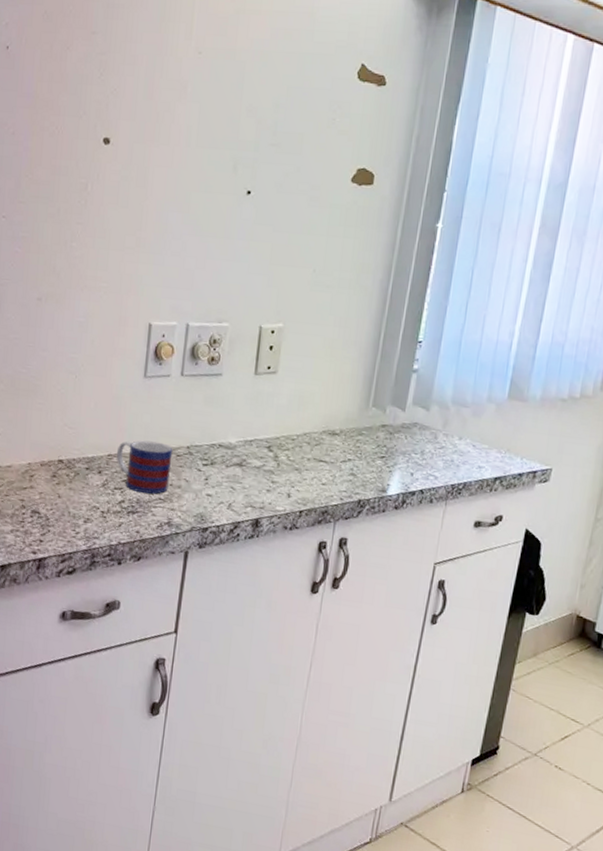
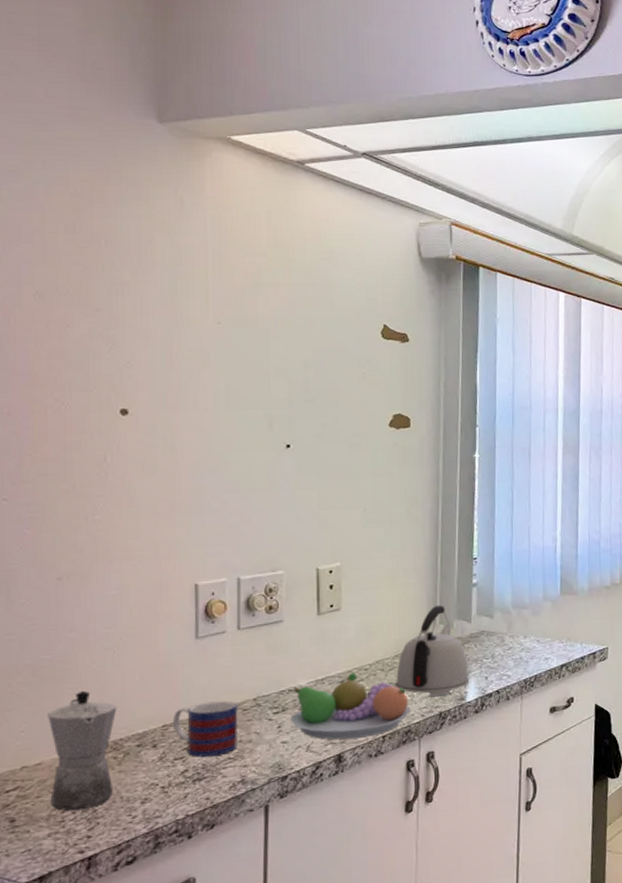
moka pot: none [15,407,74,516] -> present [48,690,117,811]
fruit bowl: none [217,440,331,509] -> present [290,673,411,740]
kettle: none [318,385,395,483] -> present [395,605,470,696]

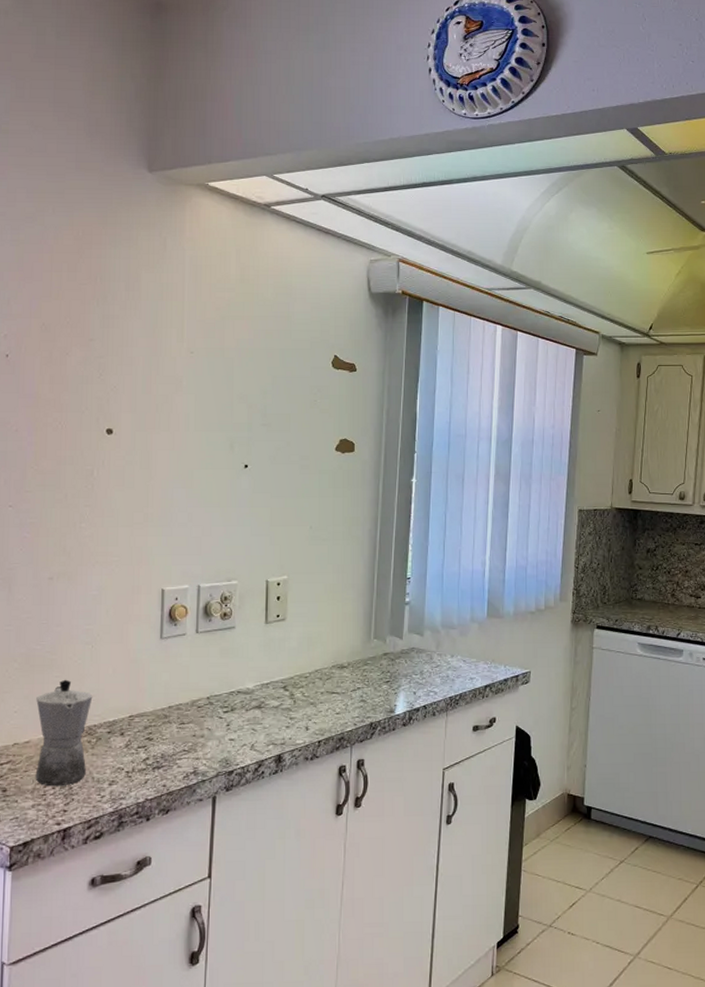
mug: present [172,700,238,757] -> none [137,697,194,747]
fruit bowl: present [290,673,411,740] -> none [238,680,344,741]
kettle: present [395,605,470,696] -> none [331,620,399,707]

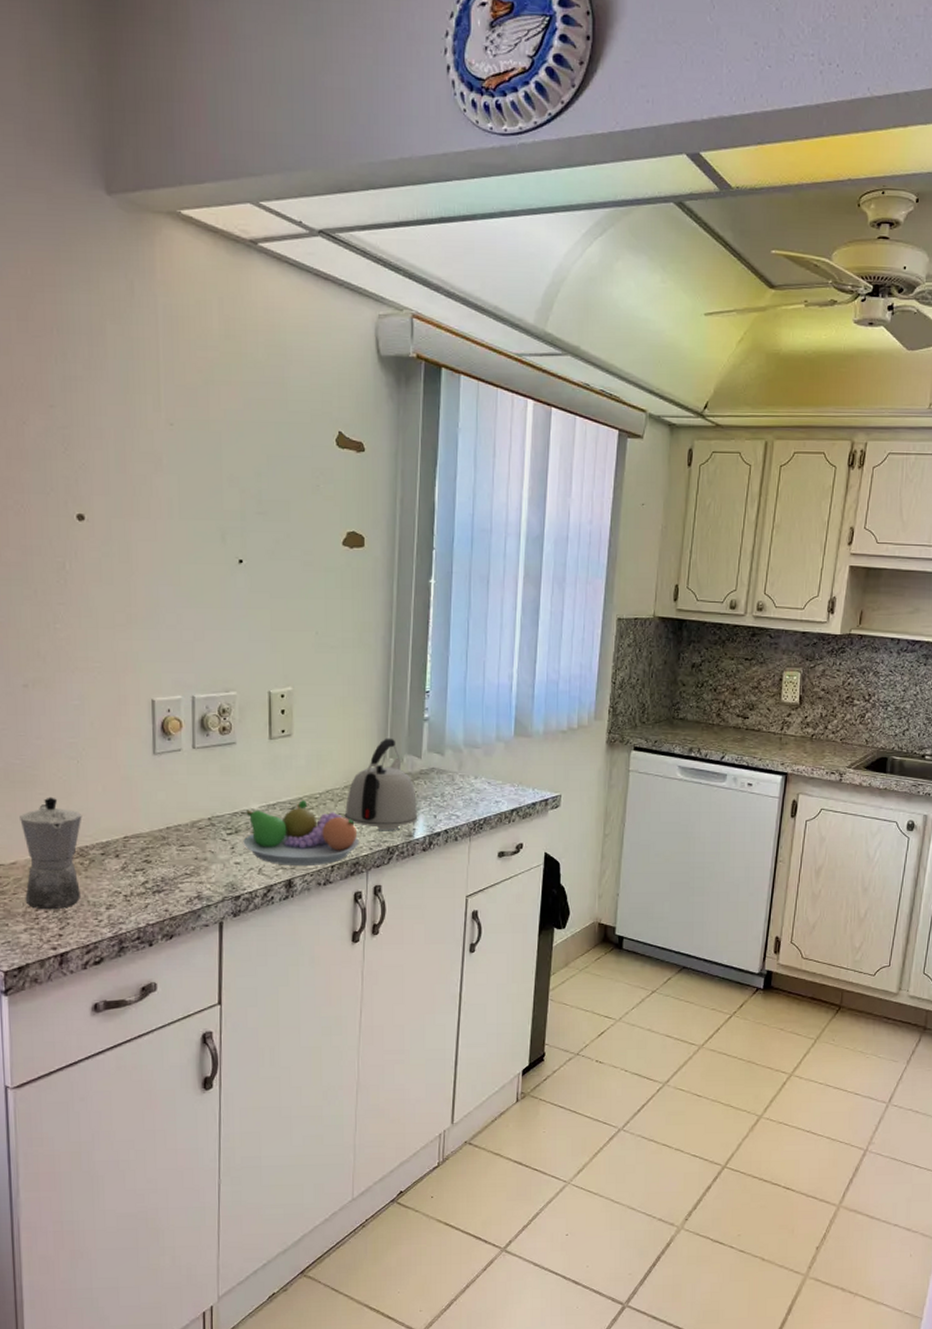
fruit bowl: none [238,680,344,741] -> present [243,800,359,865]
kettle: none [331,620,399,707] -> present [344,738,418,830]

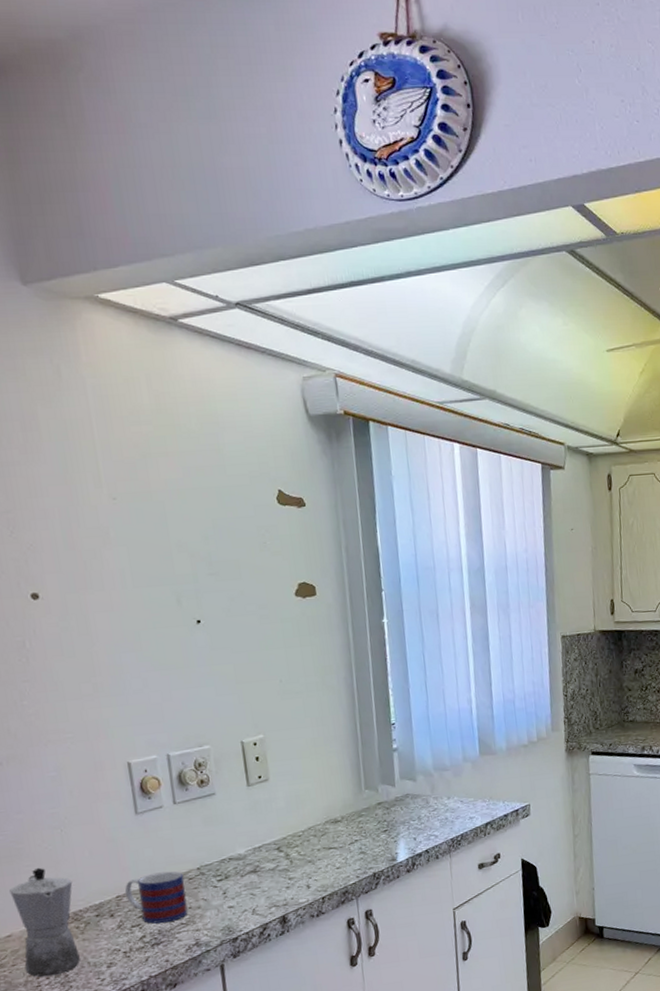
mug: none [133,818,194,870] -> present [124,871,188,924]
fruit bowl: present [243,800,359,865] -> none [233,839,346,903]
kettle: present [344,738,418,830] -> none [328,771,399,859]

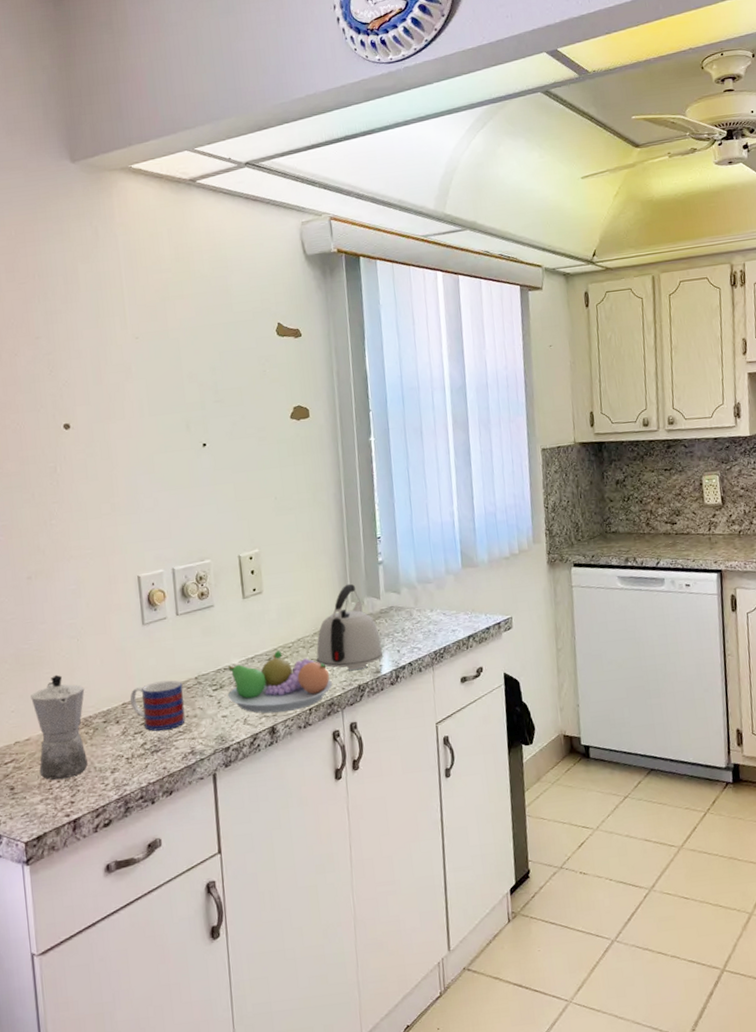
fruit bowl: none [233,839,346,903] -> present [227,651,332,714]
kettle: none [328,771,399,859] -> present [316,583,384,670]

